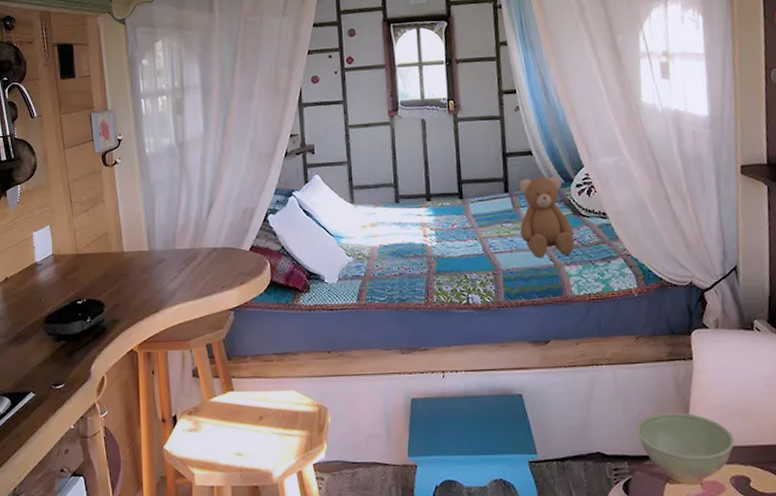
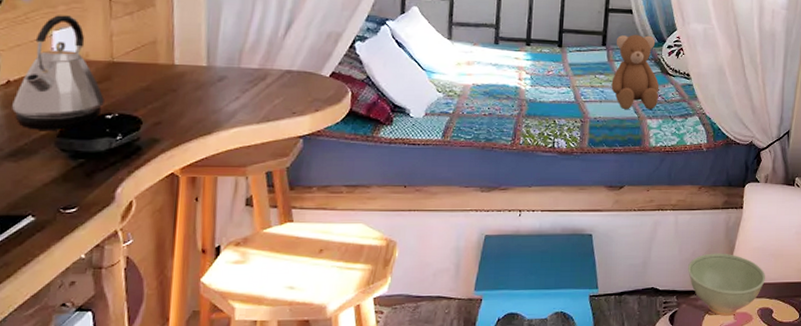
kettle: none [11,218,75,318] -> present [12,15,105,130]

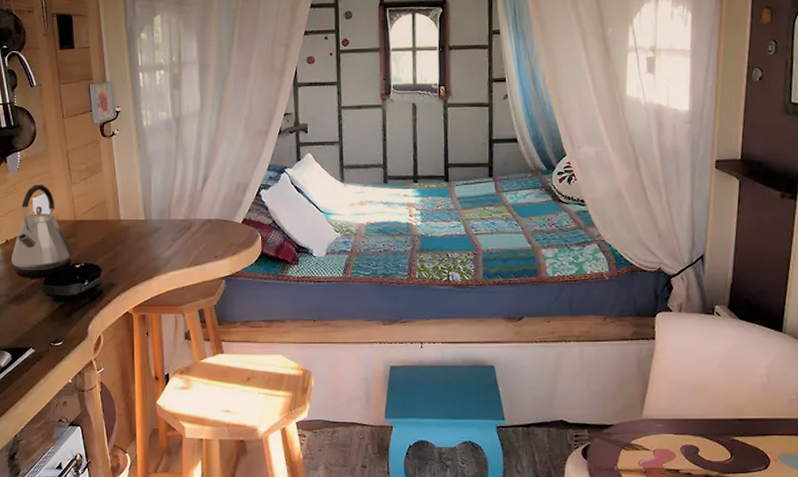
teddy bear: present [611,35,660,110] -> none [501,163,553,241]
bowl: present [687,253,766,316] -> none [597,386,688,452]

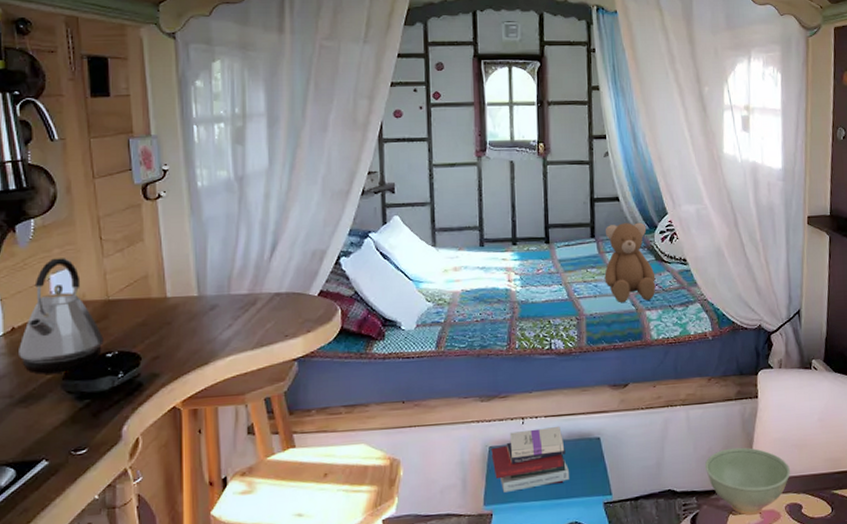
books: none [392,352,465,408] -> present [491,425,570,492]
teddy bear: none [501,163,553,241] -> present [604,222,656,303]
bowl: none [597,386,688,452] -> present [704,447,791,516]

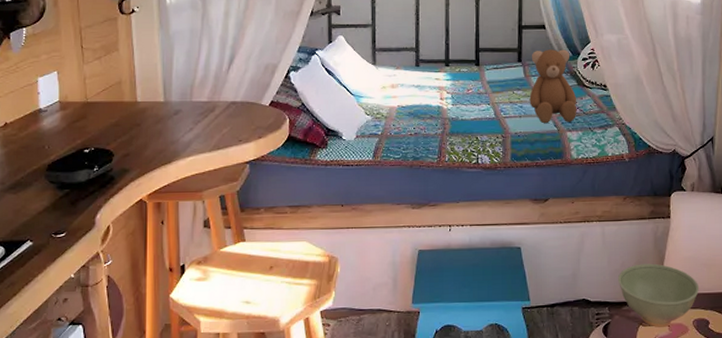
kettle: present [19,258,104,374] -> none [10,63,82,165]
books: present [491,425,570,492] -> none [420,234,492,293]

